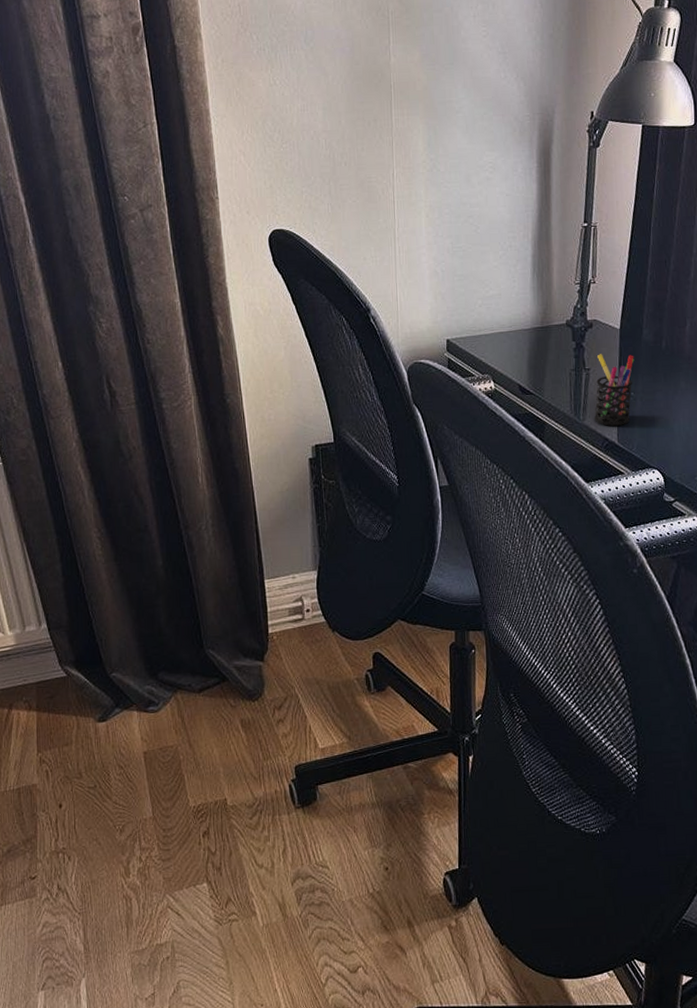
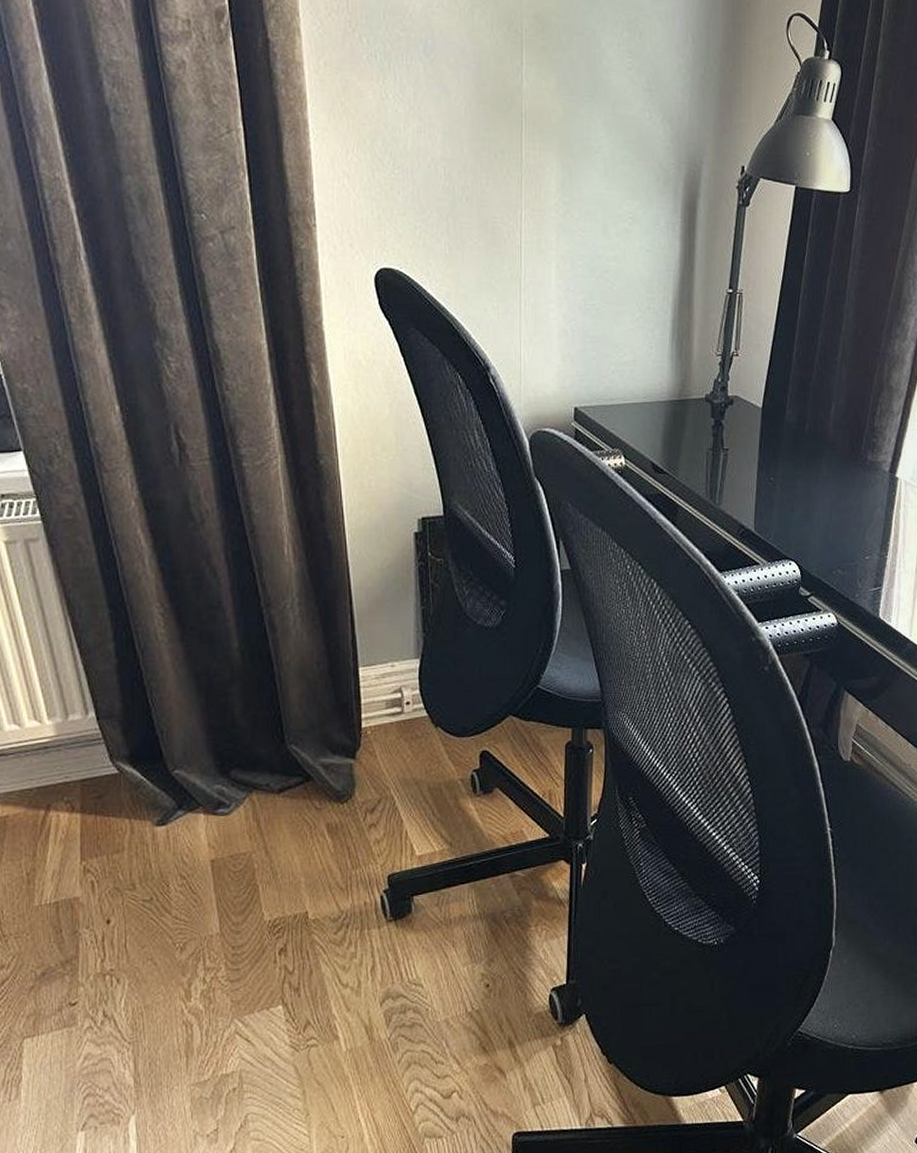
pen holder: present [595,354,634,426] -> none [731,433,776,512]

